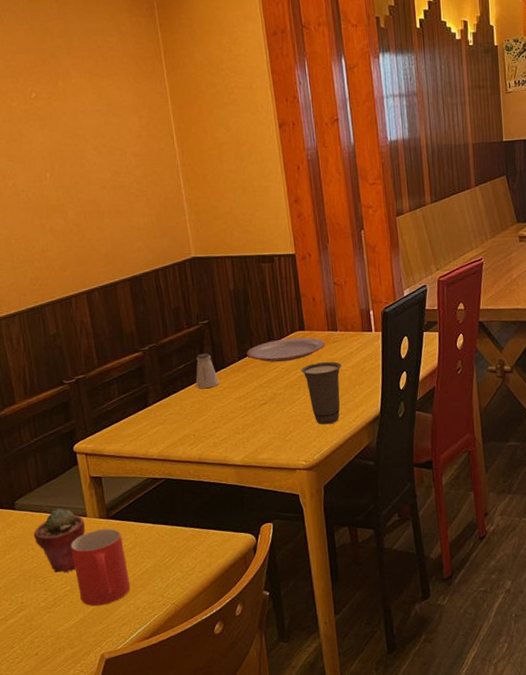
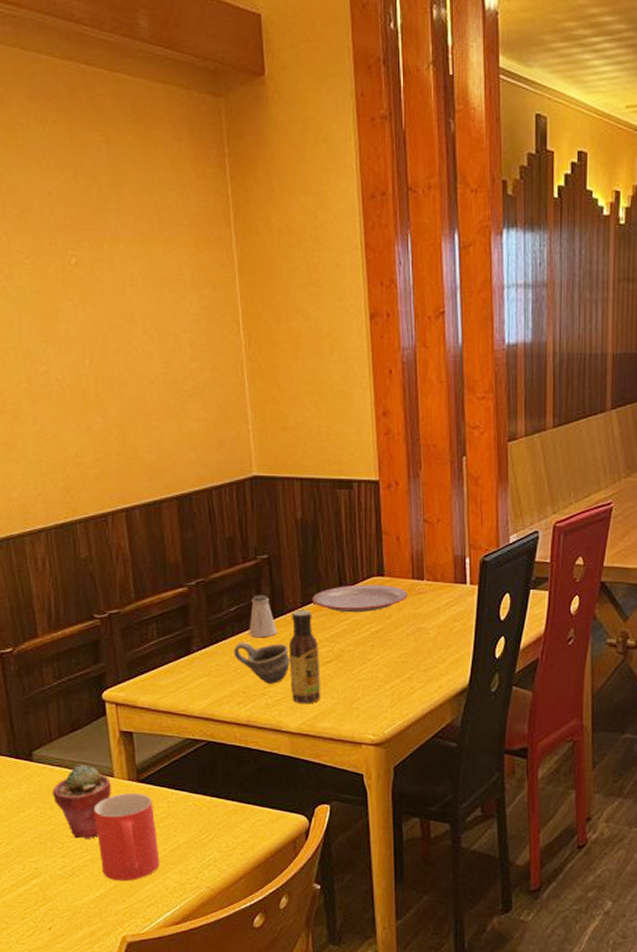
cup: none [183,392,232,426] -> present [233,642,290,684]
sauce bottle: none [229,363,260,441] -> present [288,610,321,704]
cup: present [301,361,342,425] -> none [376,616,427,693]

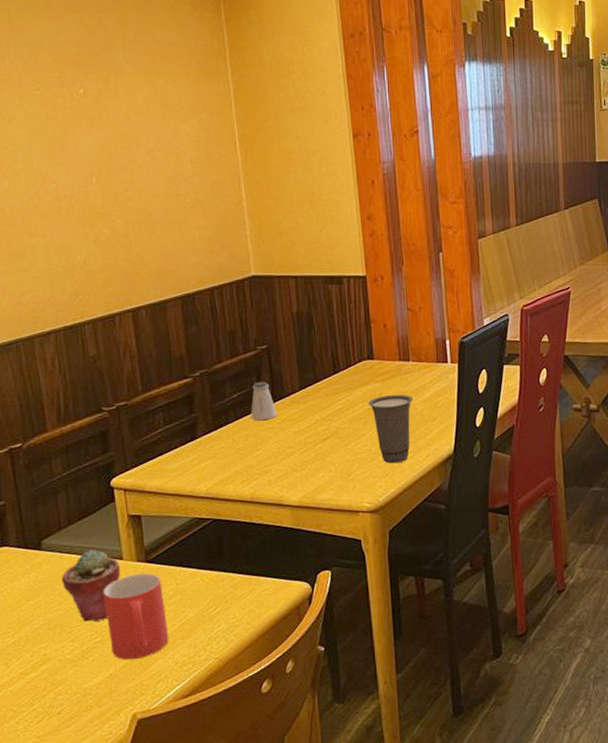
cup: present [233,642,290,684] -> none [236,425,290,462]
sauce bottle: present [288,610,321,704] -> none [288,393,320,479]
plate: present [312,584,408,613] -> none [309,367,396,394]
cup: none [376,616,427,693] -> present [368,394,414,464]

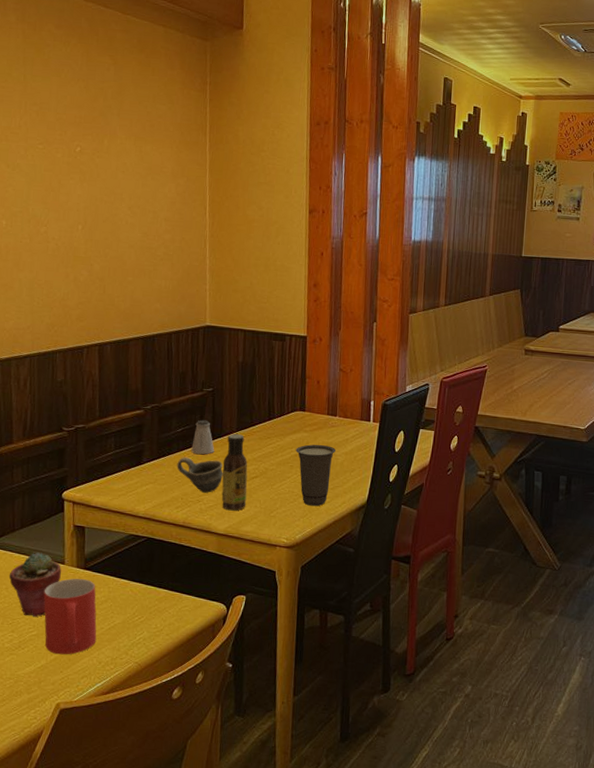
cup: none [236,425,290,462] -> present [177,457,223,493]
sauce bottle: none [288,393,320,479] -> present [221,434,248,511]

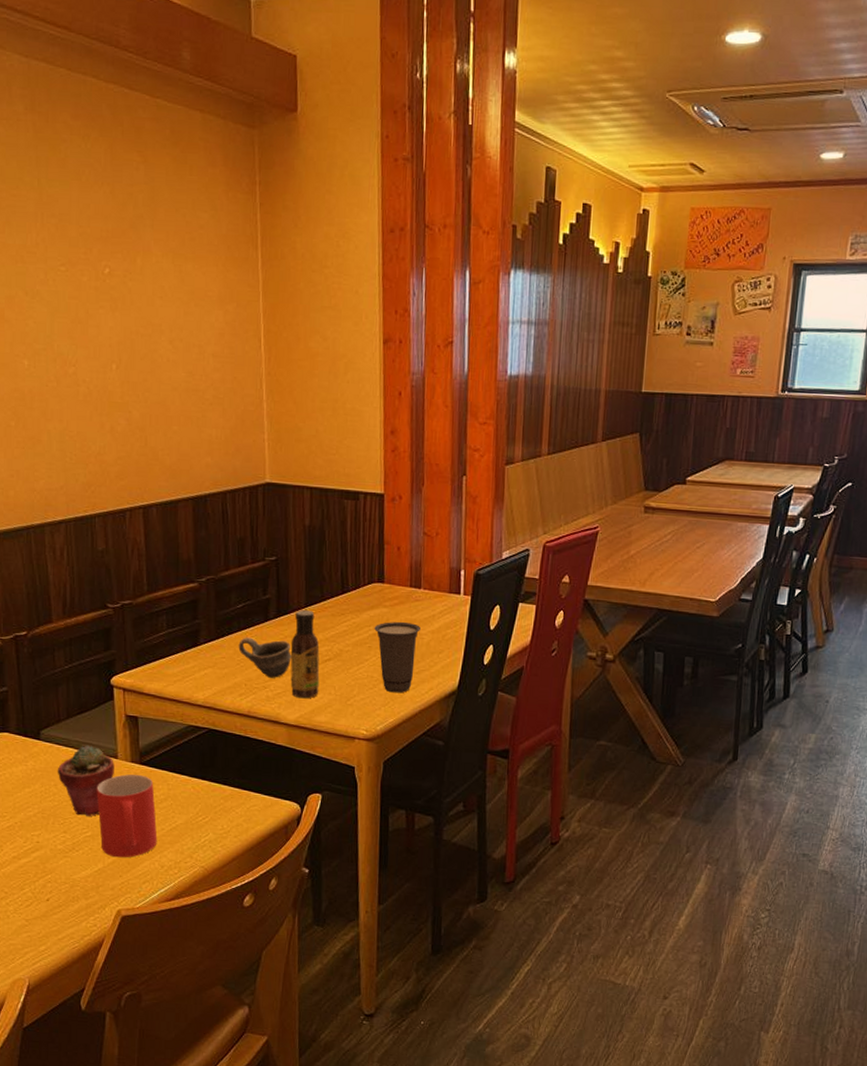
saltshaker: present [191,420,215,455] -> none [254,594,281,635]

